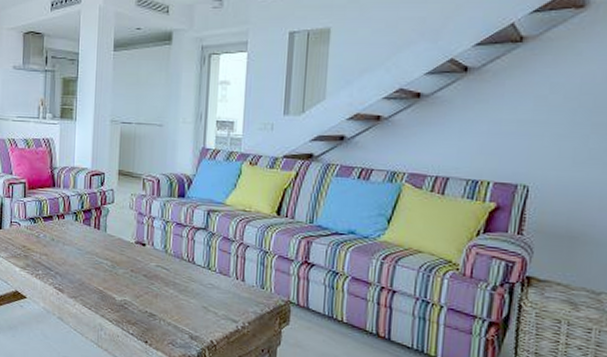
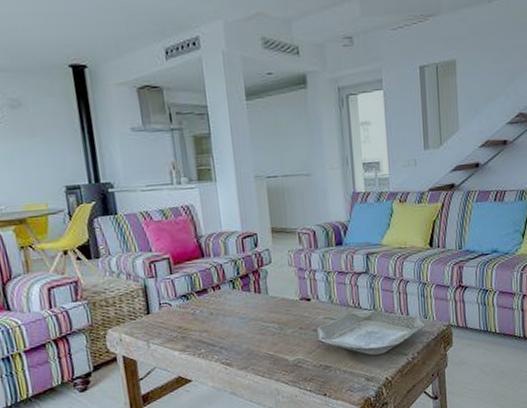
decorative plate: none [147,265,261,316] -> present [317,310,425,356]

